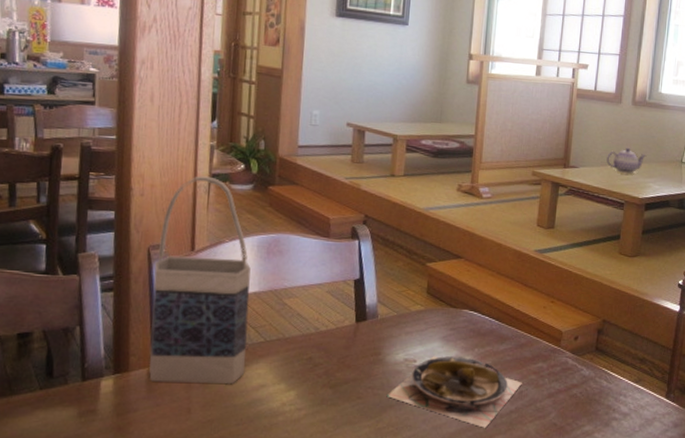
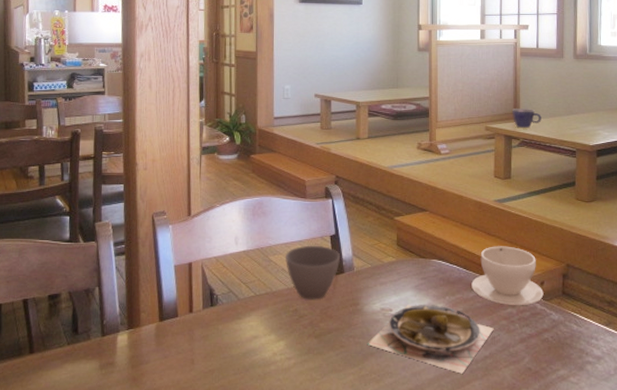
bag: present [149,175,251,384] -> none [157,149,240,336]
cup: none [302,289,364,348] -> present [286,245,341,300]
teacup: none [502,298,577,360] -> present [471,246,544,305]
cup: none [561,154,592,176] -> present [511,109,542,128]
teapot: present [606,147,647,174] -> none [555,98,593,124]

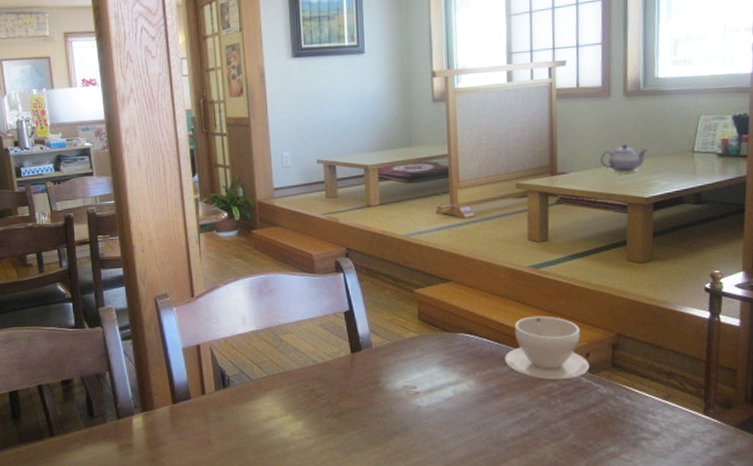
cup: present [286,245,341,300] -> none [297,322,357,379]
plate: present [367,305,494,374] -> none [390,381,532,452]
cup: present [511,109,542,128] -> none [547,159,584,183]
teapot: none [555,98,593,124] -> present [600,143,649,173]

